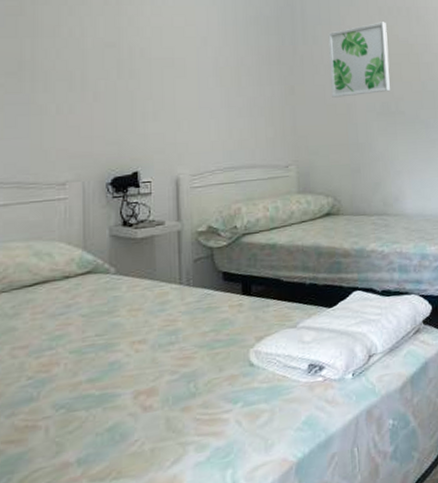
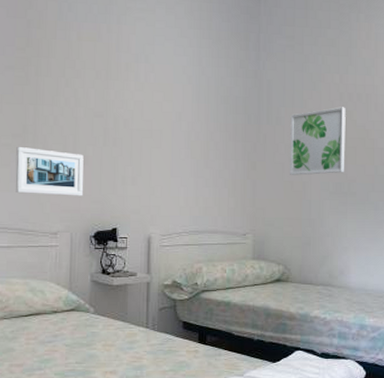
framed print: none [10,86,96,141] -> present [15,147,84,196]

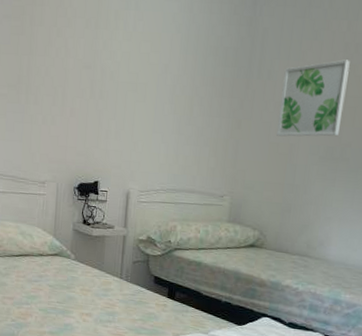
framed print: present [15,147,84,196] -> none [10,97,71,148]

